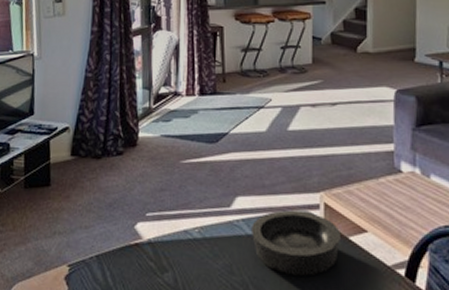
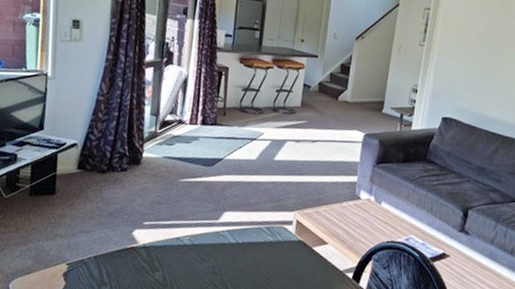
bowl: present [252,210,340,276] -> none [234,224,307,277]

